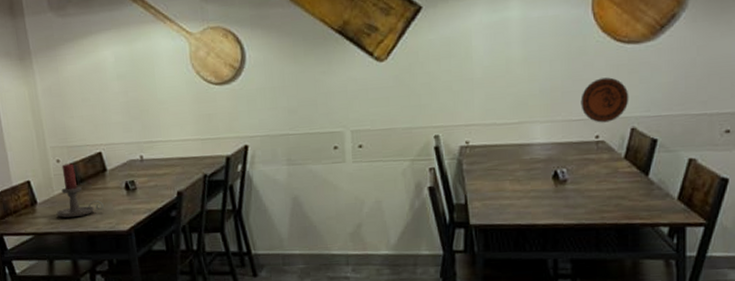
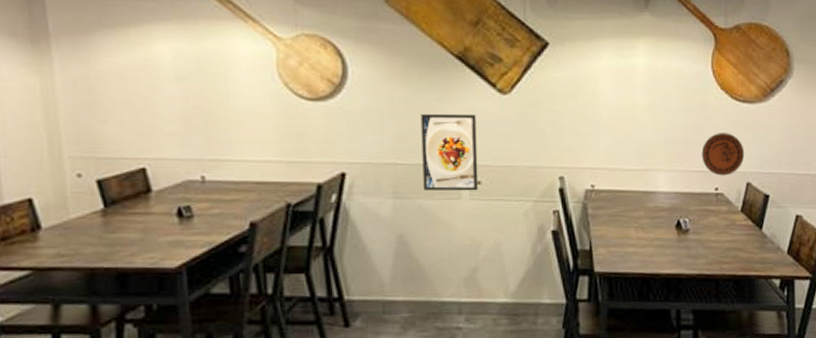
candle holder: present [56,163,104,218] -> none [70,180,144,249]
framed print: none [307,83,360,157] -> present [420,113,479,191]

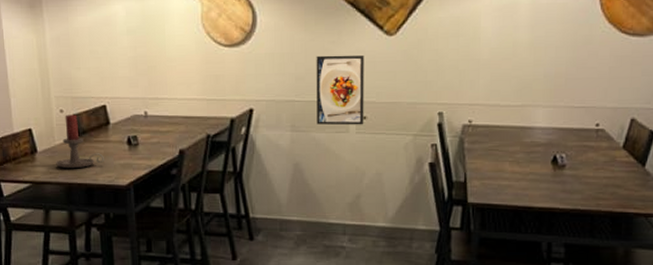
candle holder: none [70,180,144,249] -> present [56,114,104,168]
decorative plate: present [701,133,745,176] -> none [583,68,631,112]

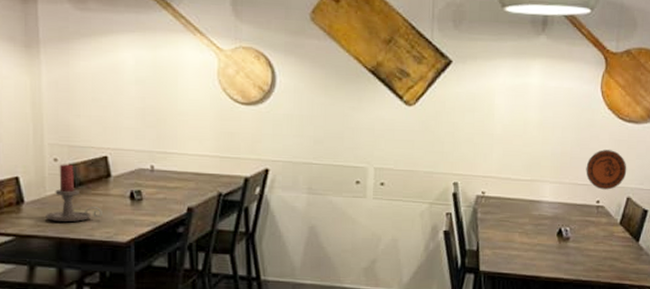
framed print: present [316,54,364,126] -> none [334,120,384,191]
decorative plate: none [583,68,631,112] -> present [586,149,627,190]

